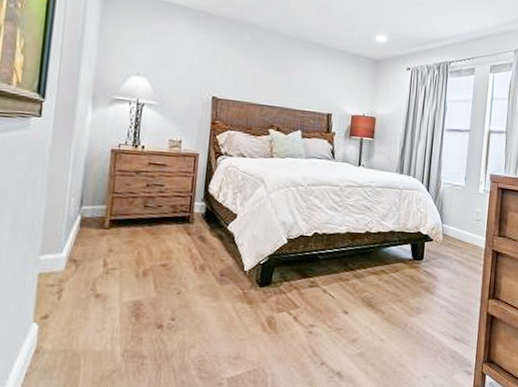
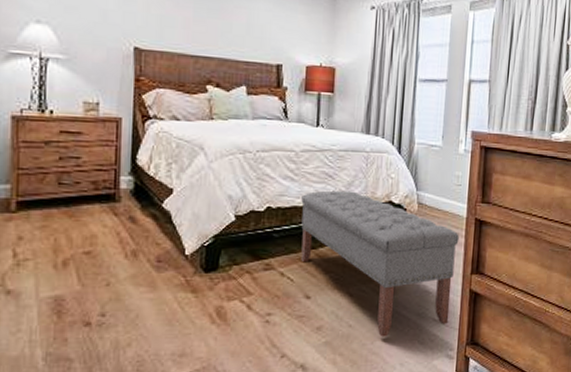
bench: none [341,221,478,352] -> present [301,190,459,337]

